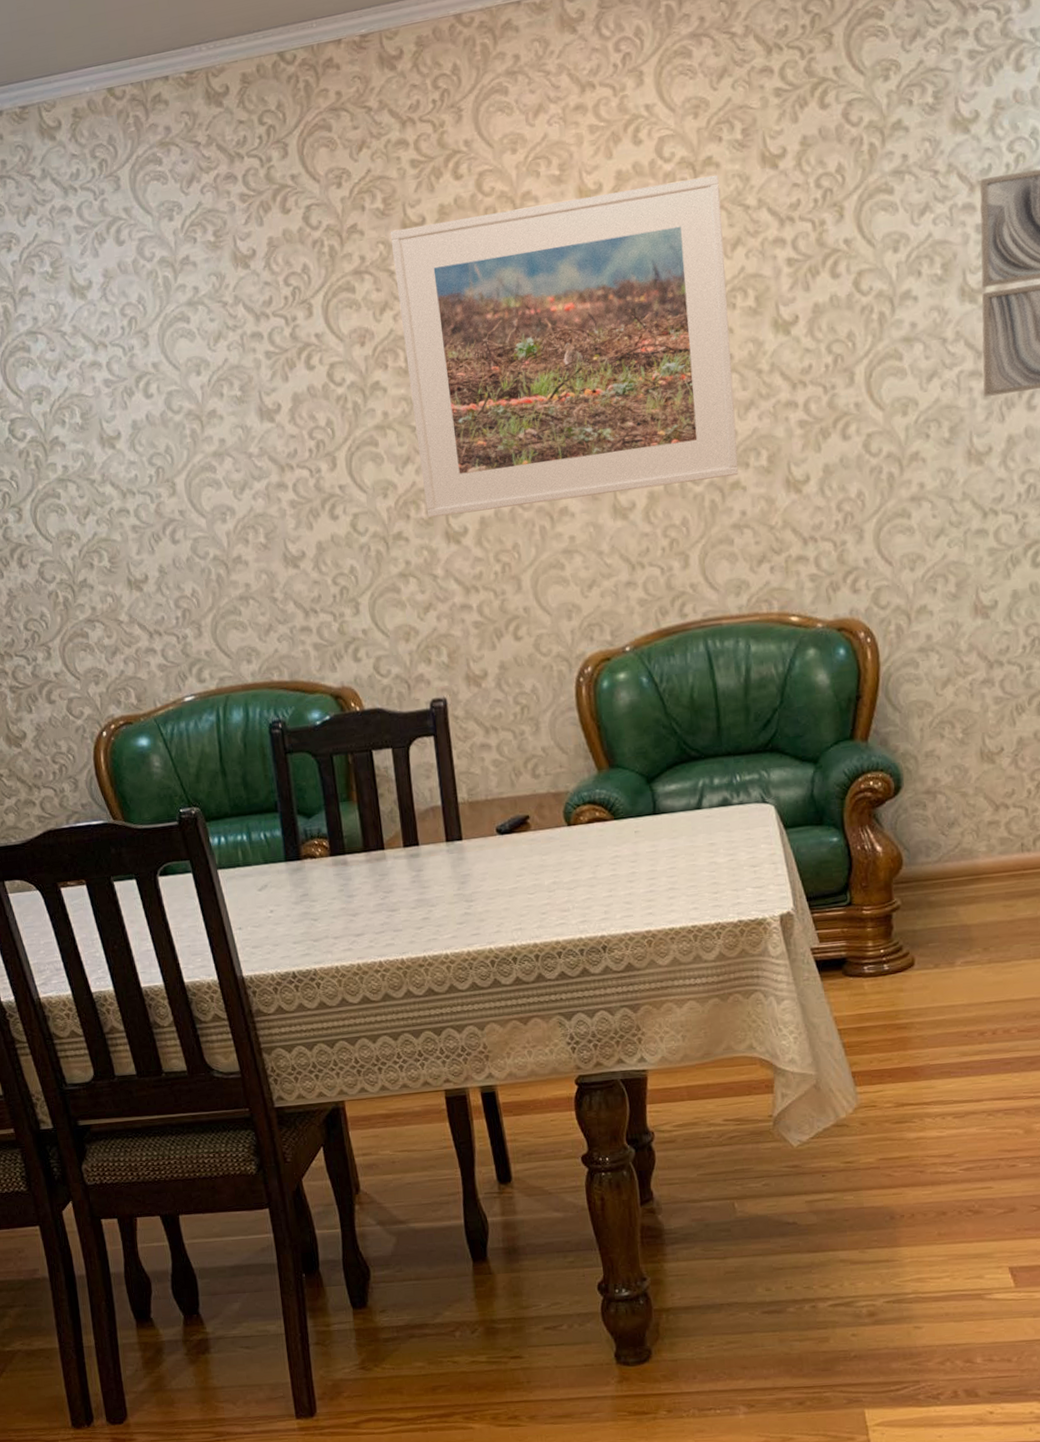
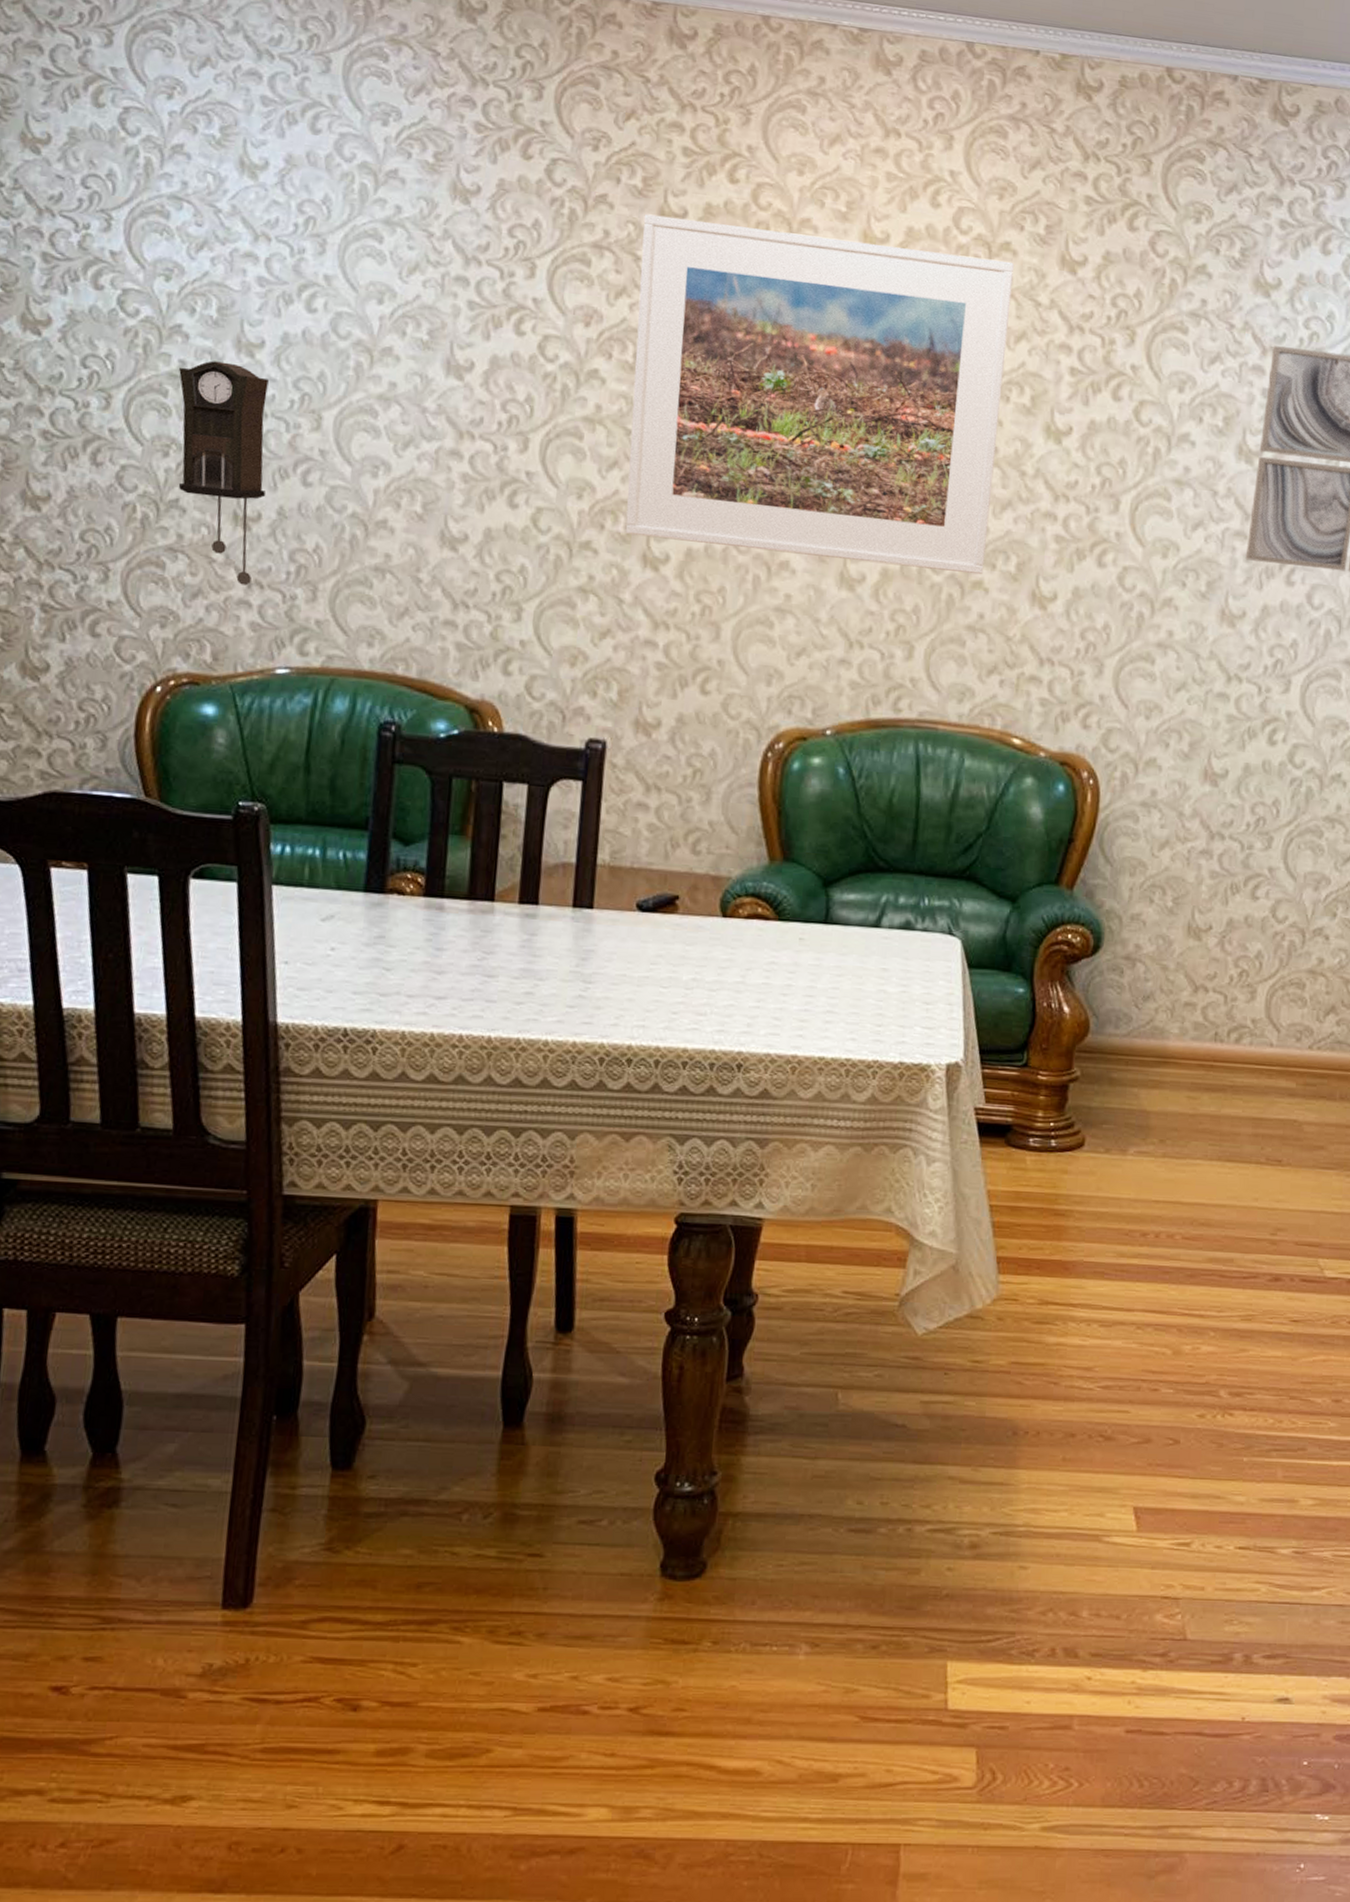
pendulum clock: none [64,457,152,637] -> present [179,361,269,586]

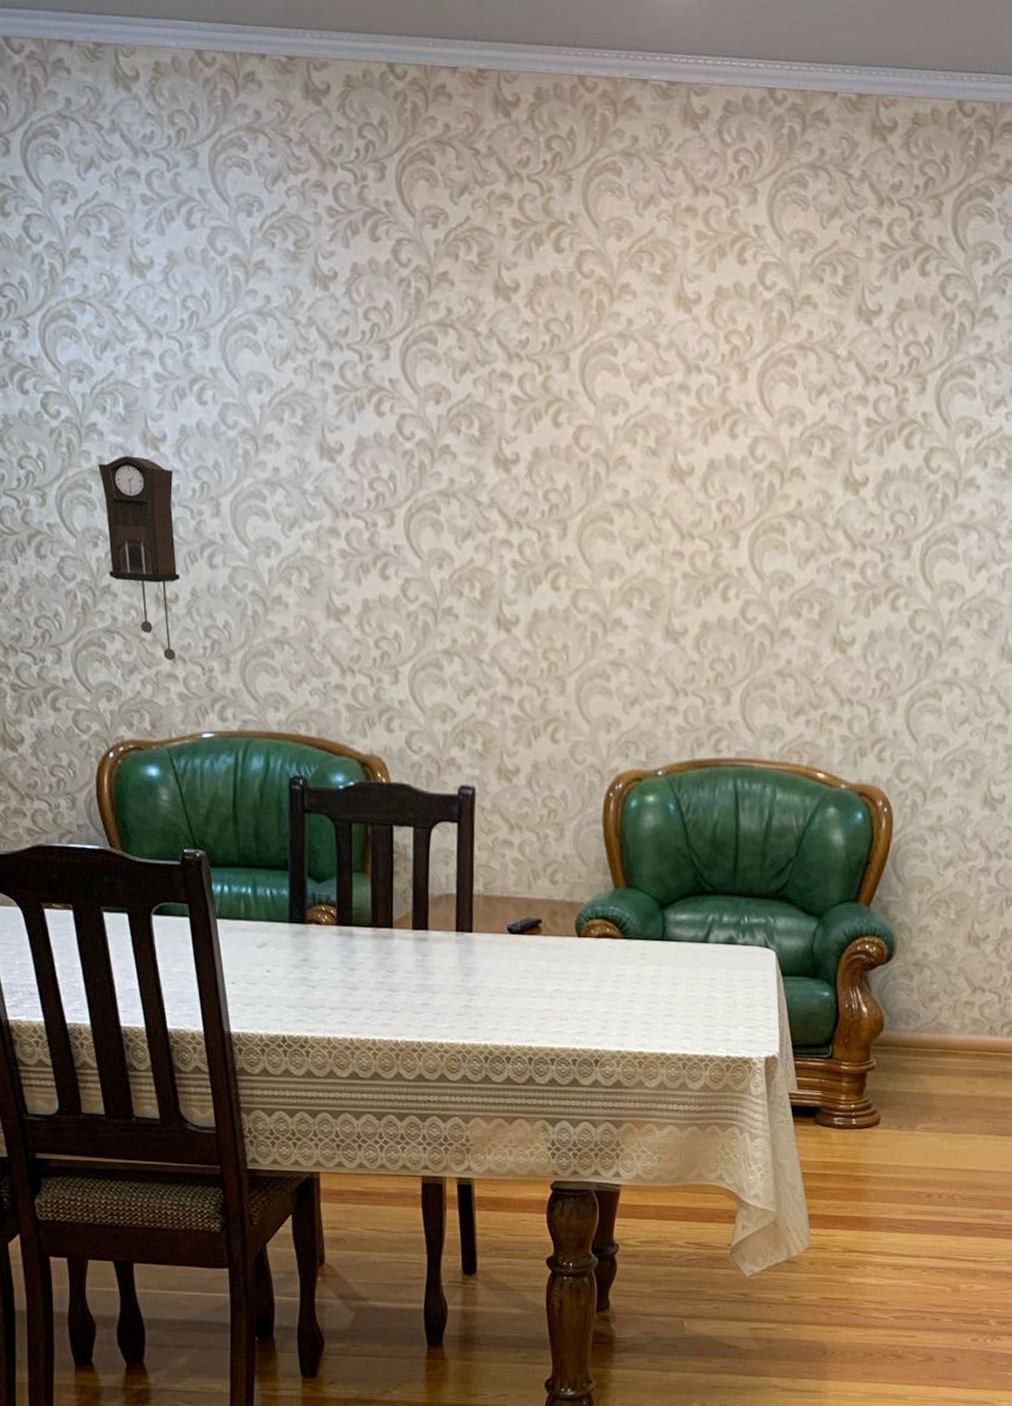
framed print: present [625,214,1015,575] -> none [480,289,815,624]

